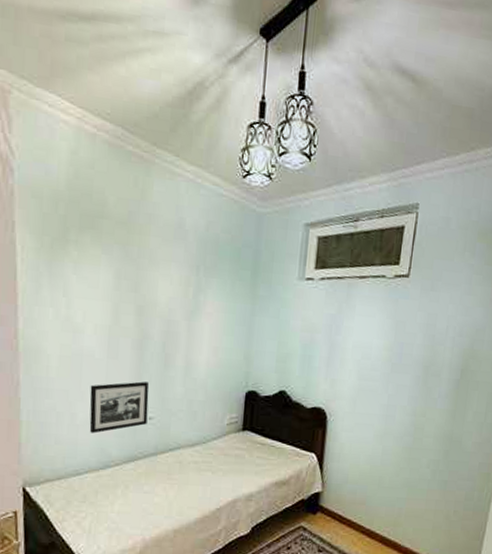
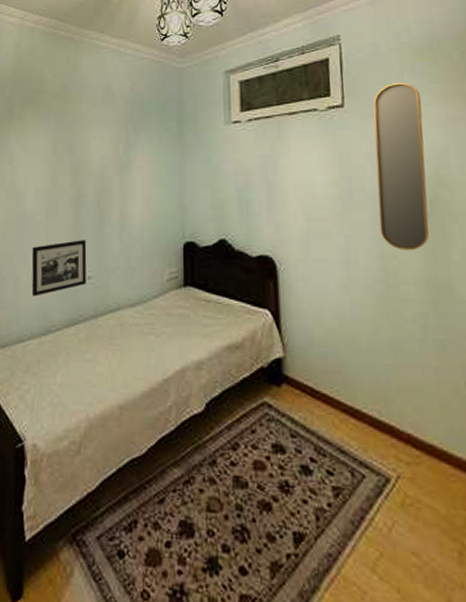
home mirror: none [417,260,475,411] -> present [373,83,430,251]

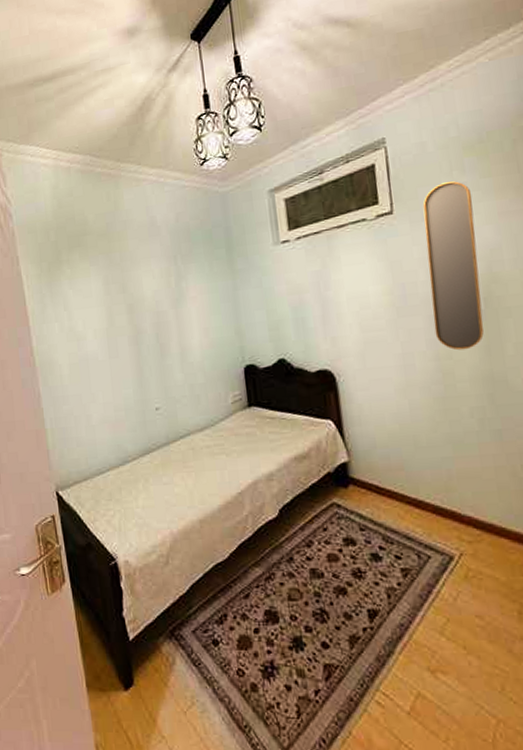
picture frame: present [31,240,87,297] -> none [99,374,155,432]

